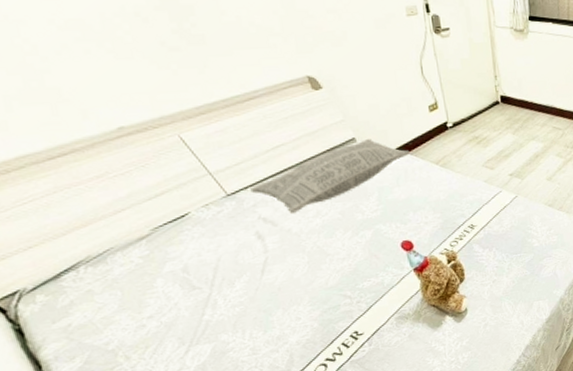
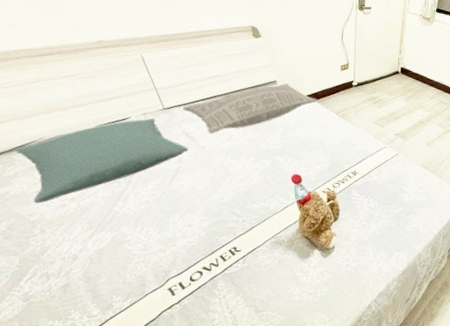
pillow: none [60,207,271,330] -> present [14,117,188,204]

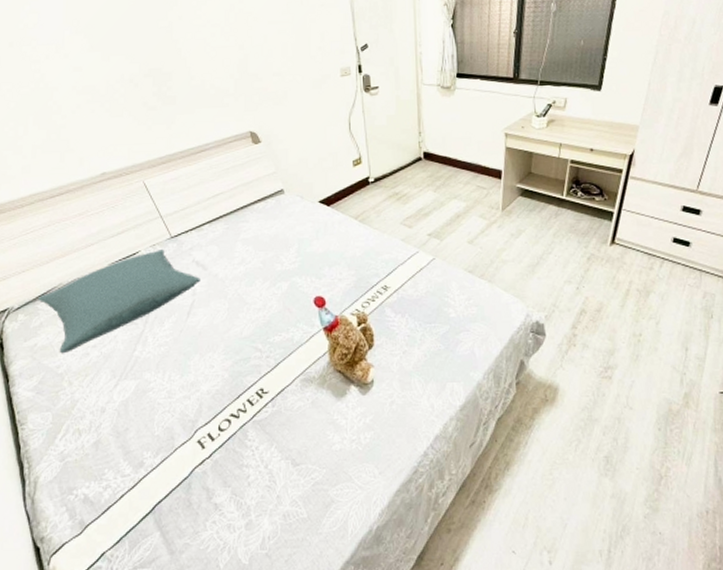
pillow: present [182,83,318,133] -> none [190,191,332,259]

